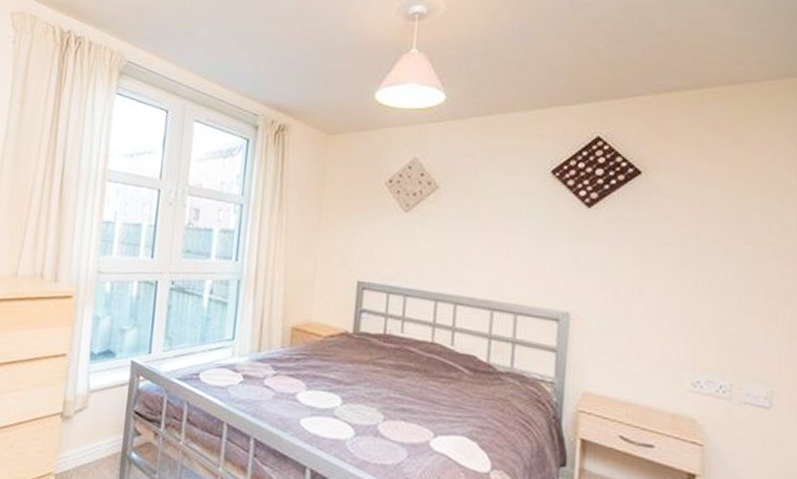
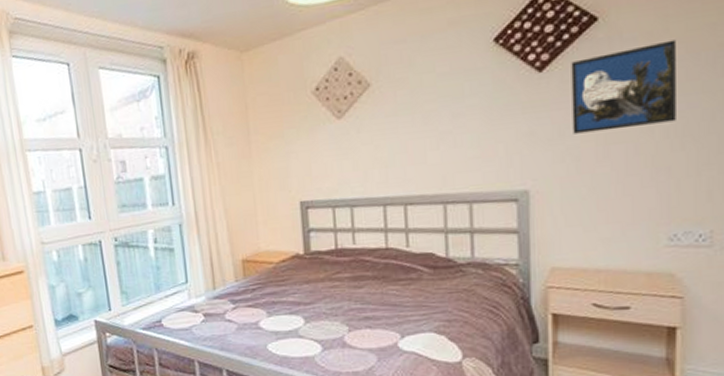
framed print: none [613,203,705,276] -> present [571,39,676,134]

